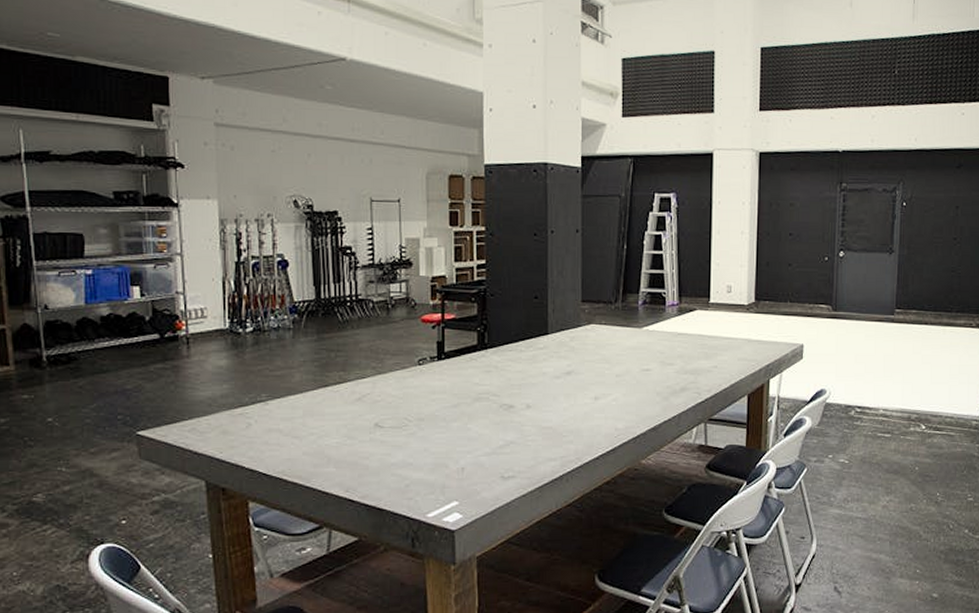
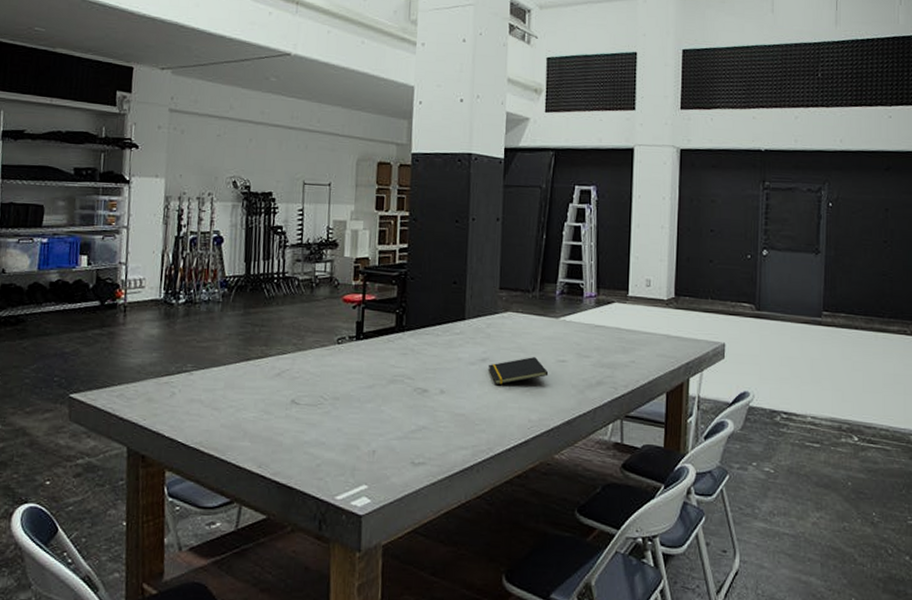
notepad: none [573,368,634,396] -> present [488,357,549,385]

